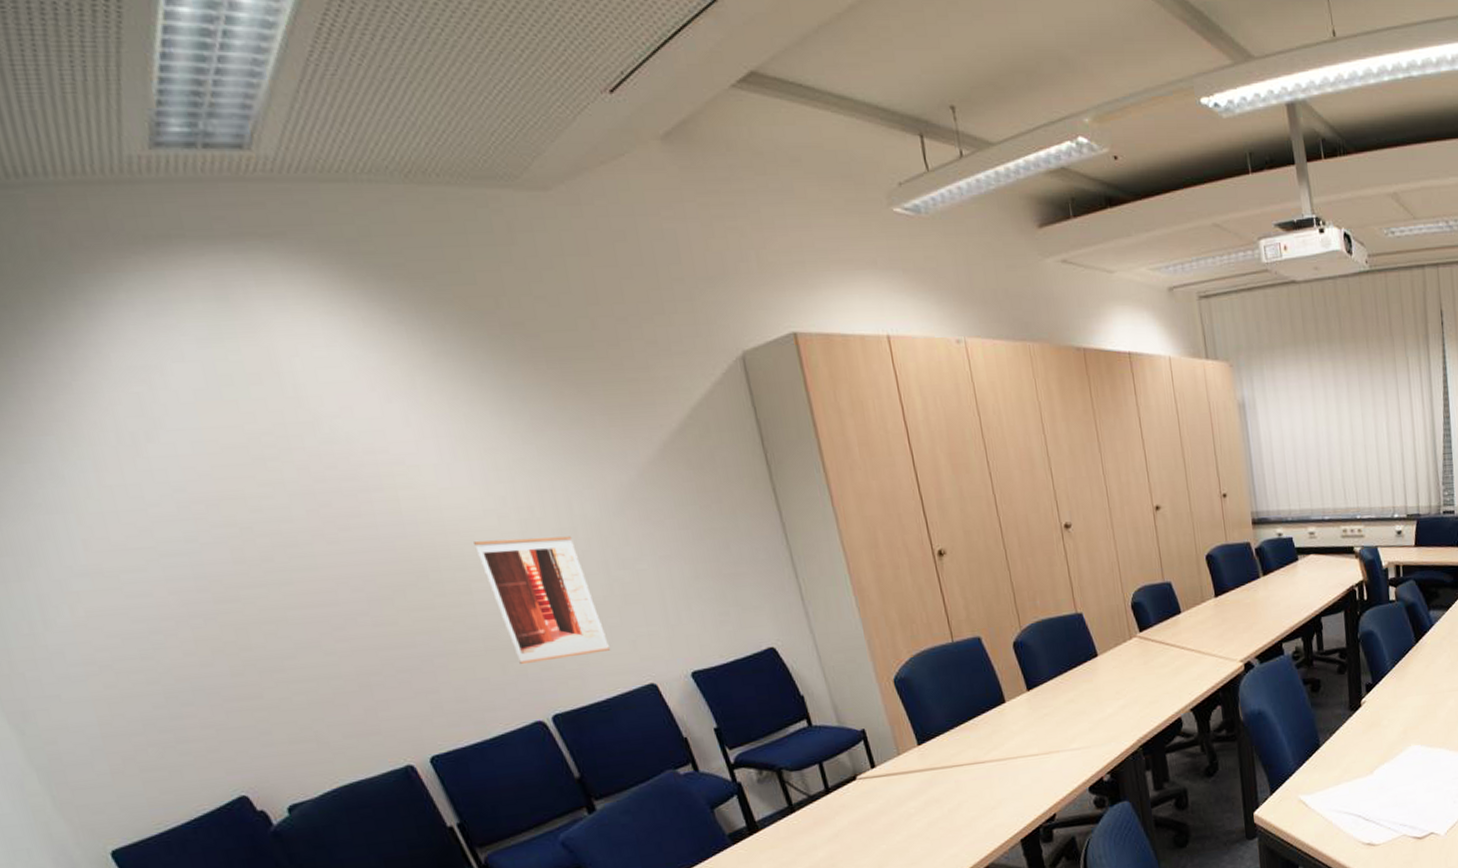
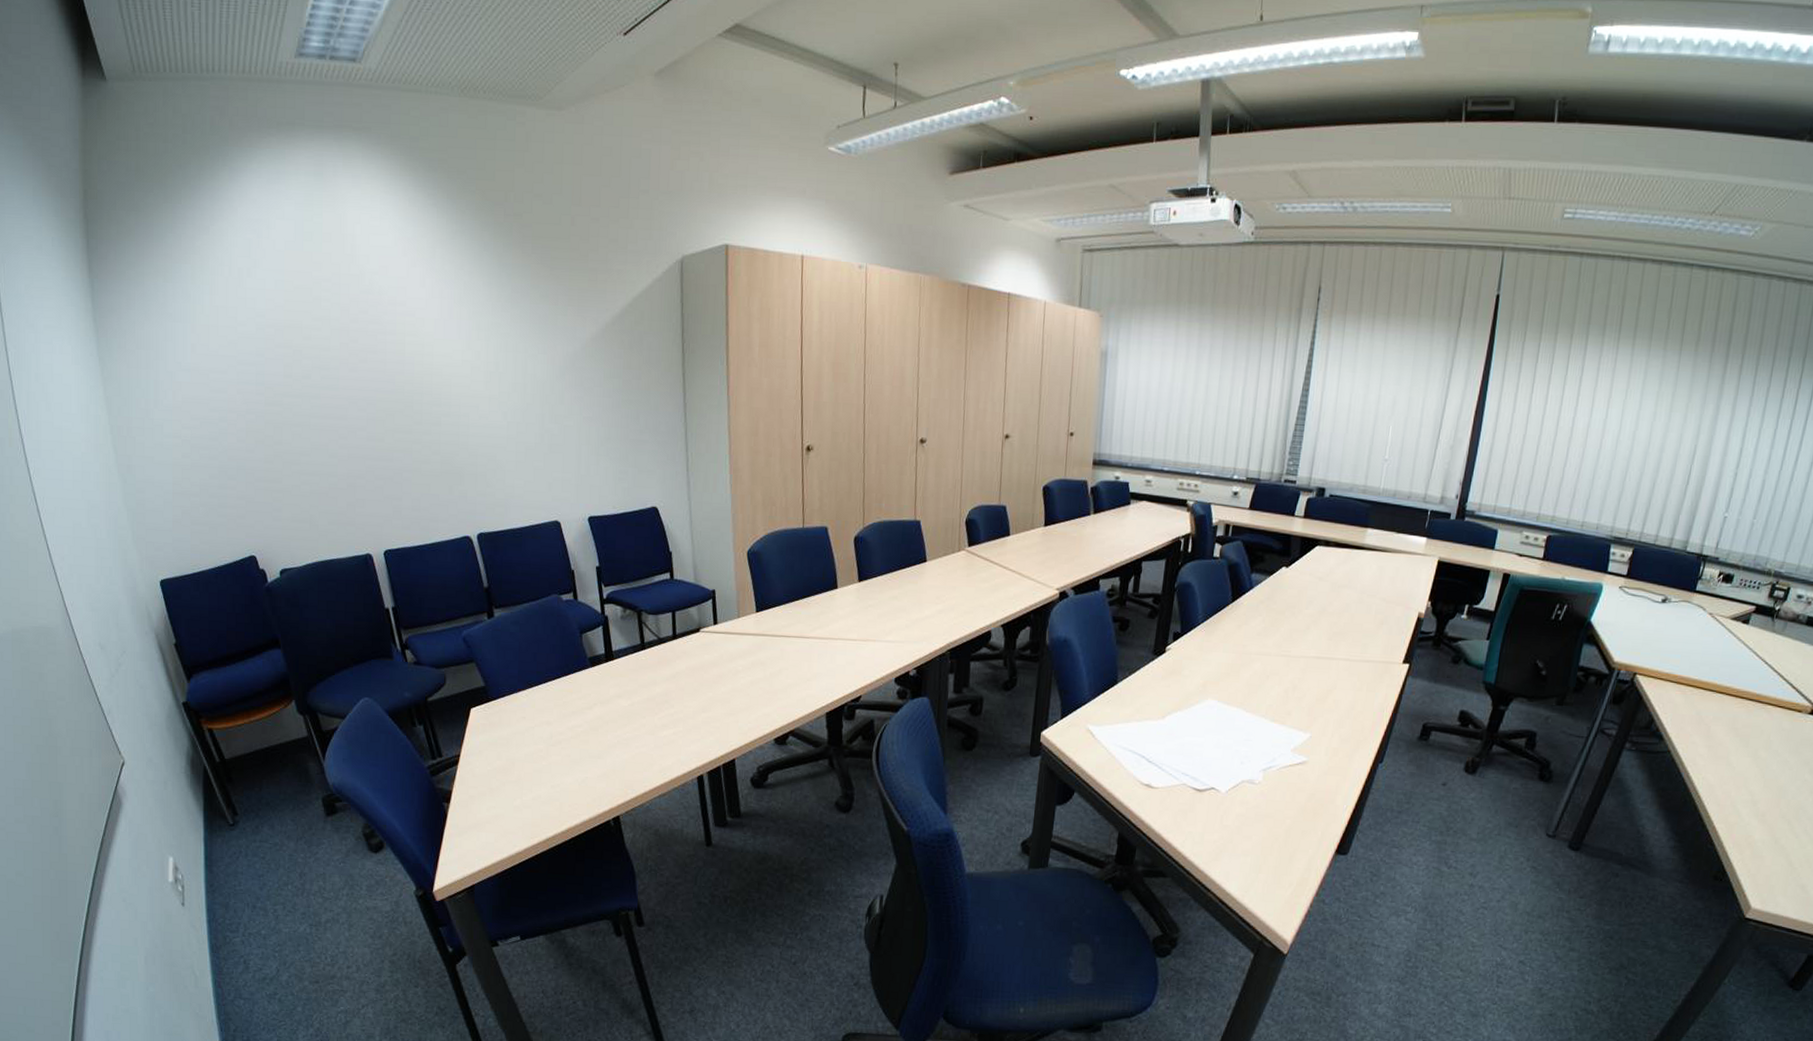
wall art: present [474,536,611,665] -> none [450,385,532,489]

